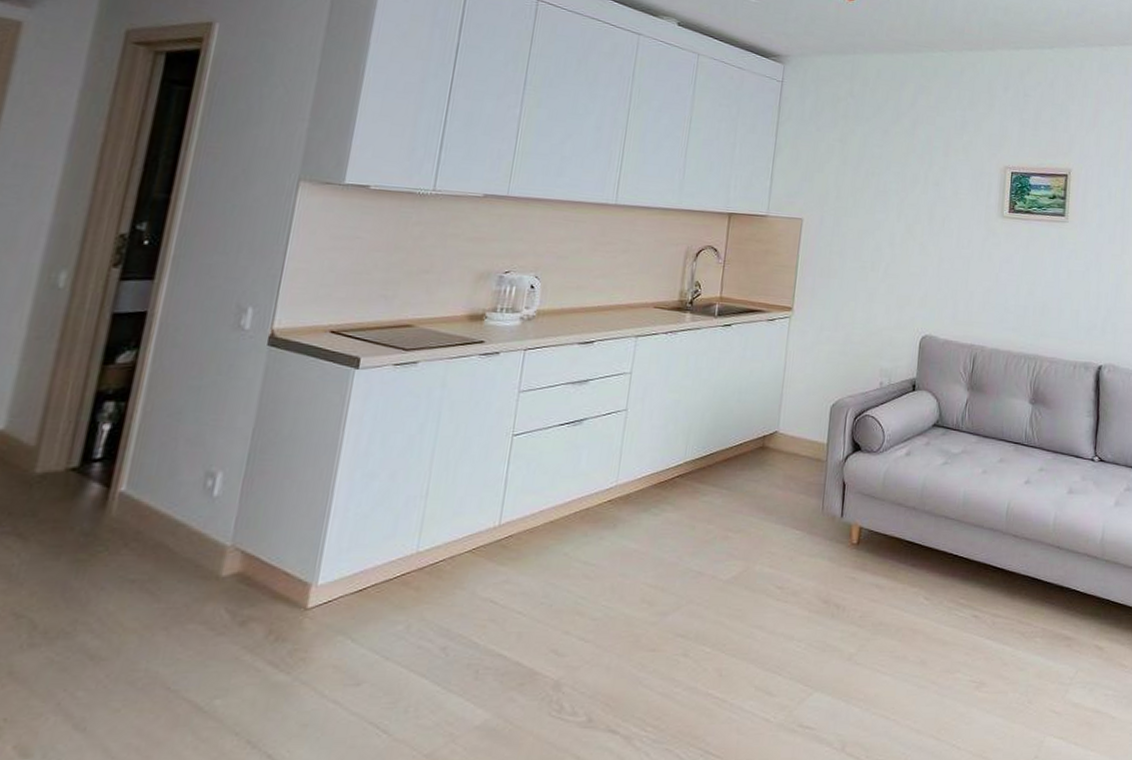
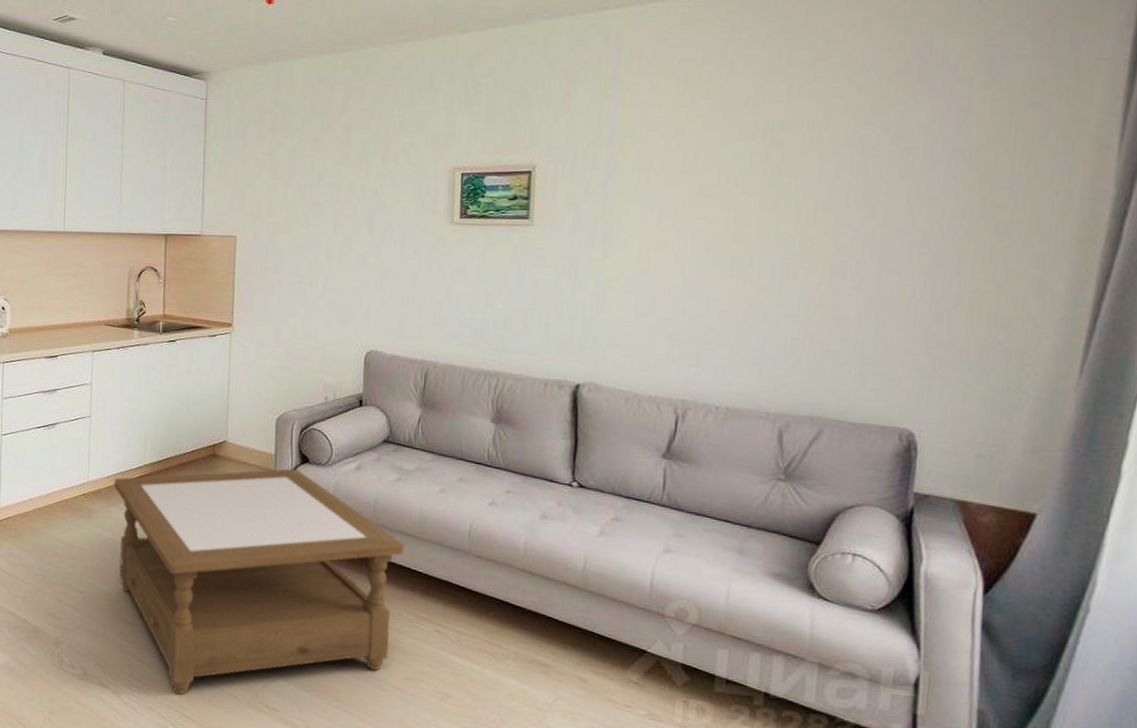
coffee table: none [644,458,948,728] -> present [114,469,405,695]

